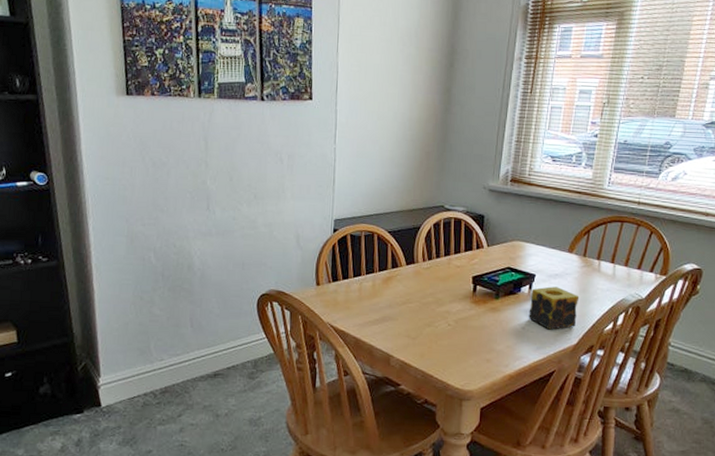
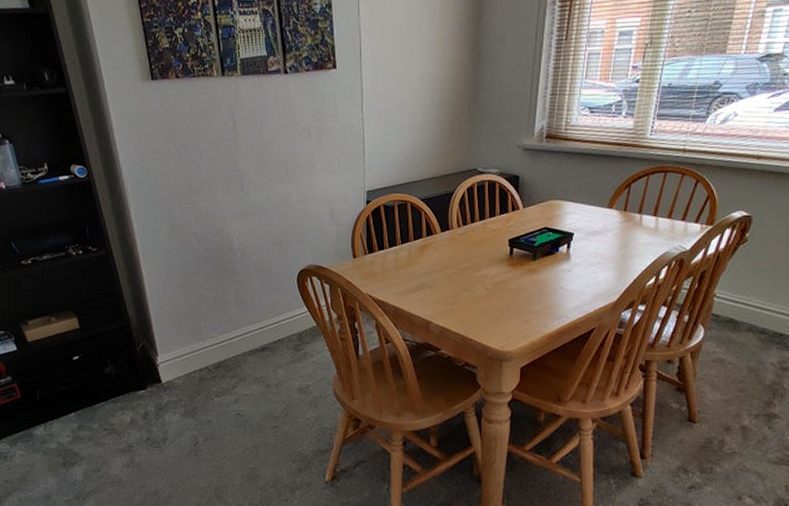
candle: present [529,286,580,330] -> none [567,244,620,288]

